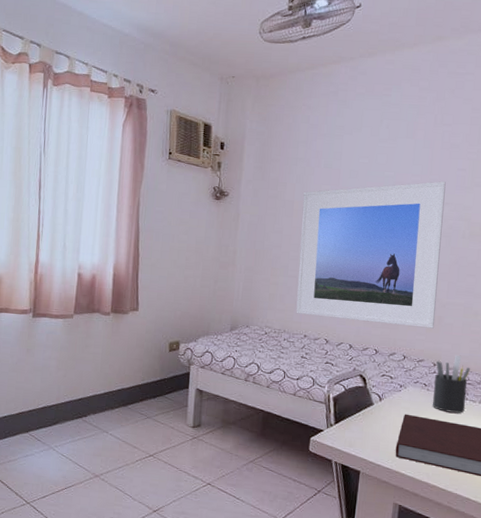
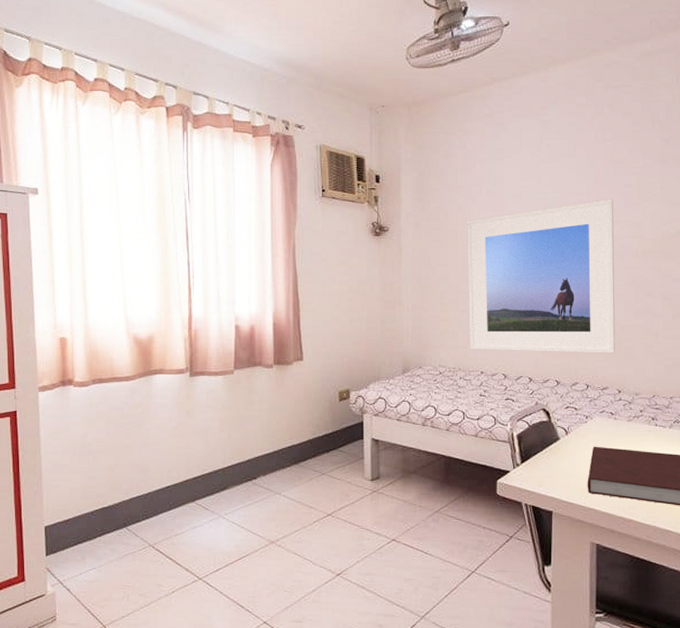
pen holder: present [433,355,470,413] -> none [621,379,657,441]

